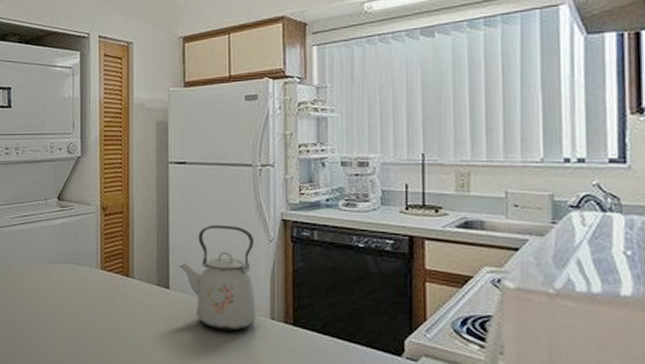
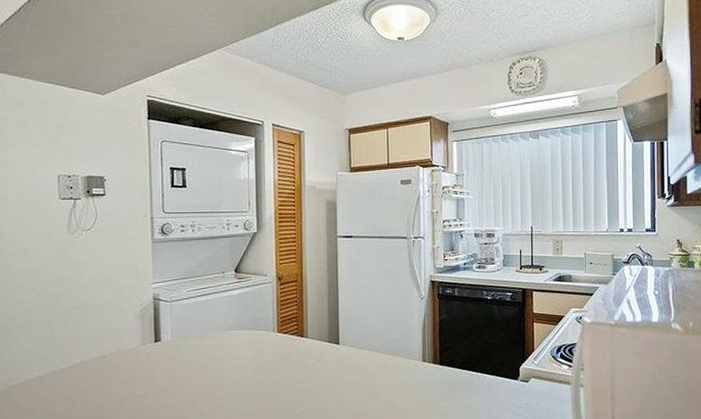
kettle: present [179,225,256,331] -> none [347,288,411,375]

